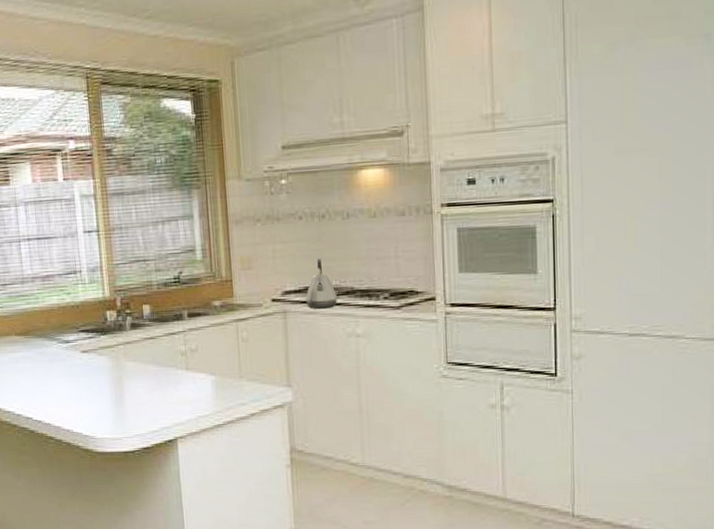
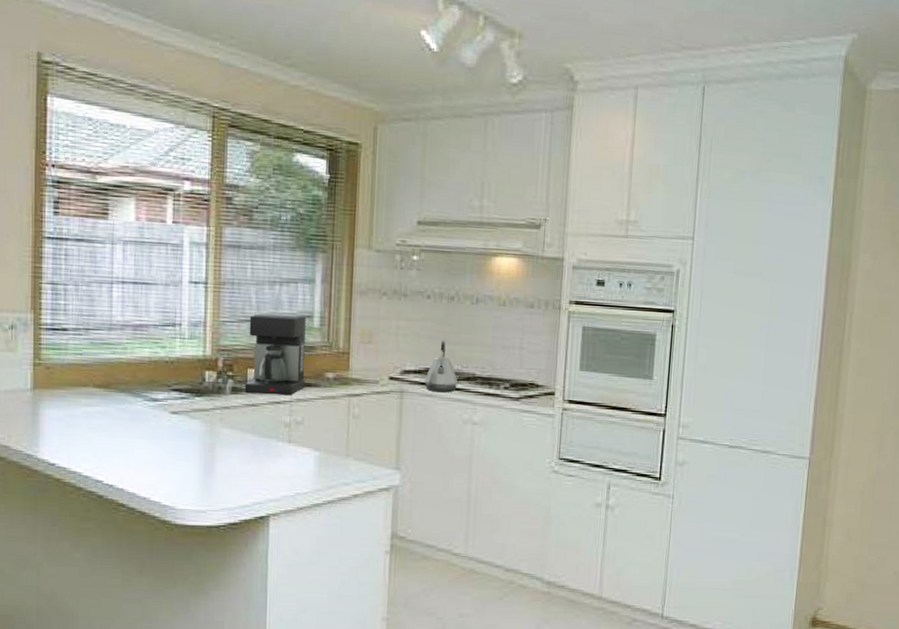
coffee maker: none [139,250,195,328] -> present [244,313,306,396]

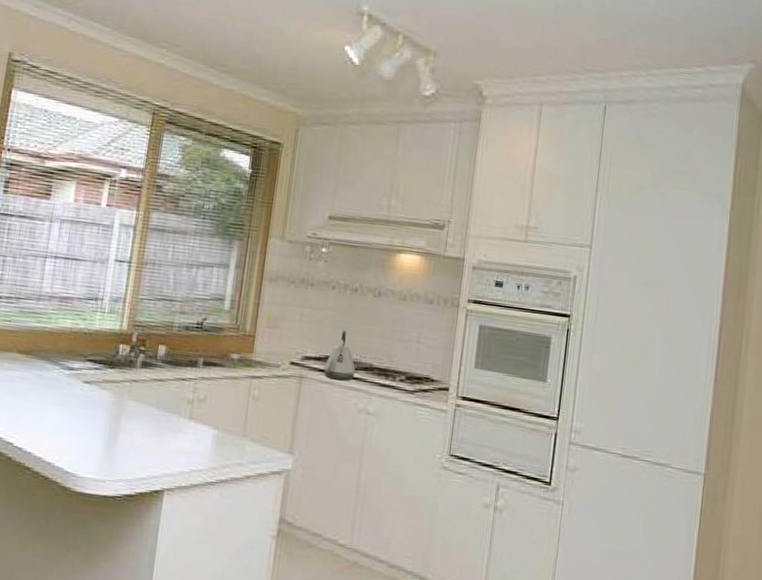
coffee maker: present [244,313,306,396] -> none [153,293,218,374]

